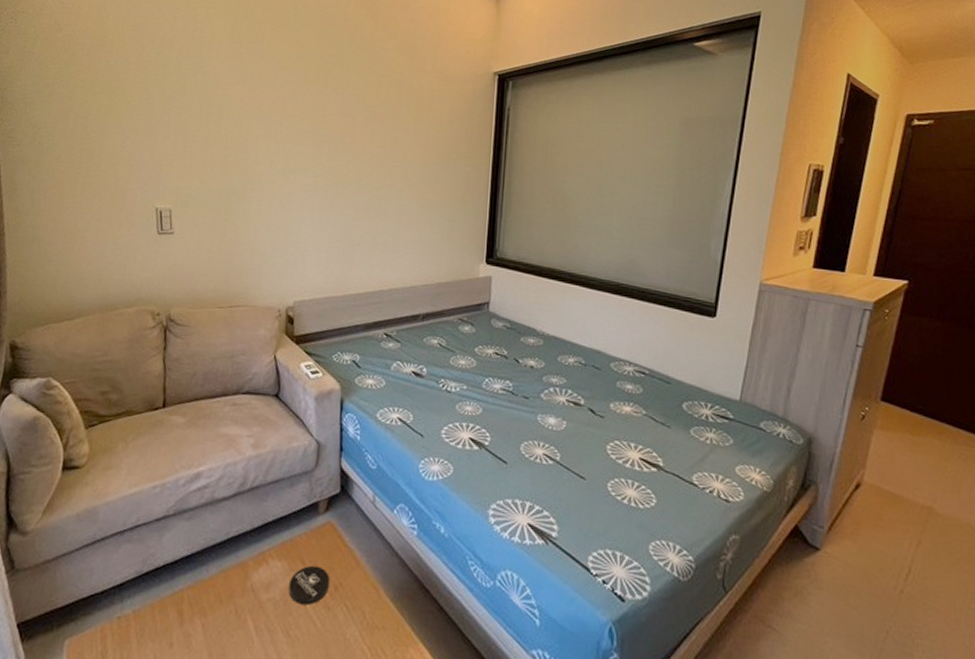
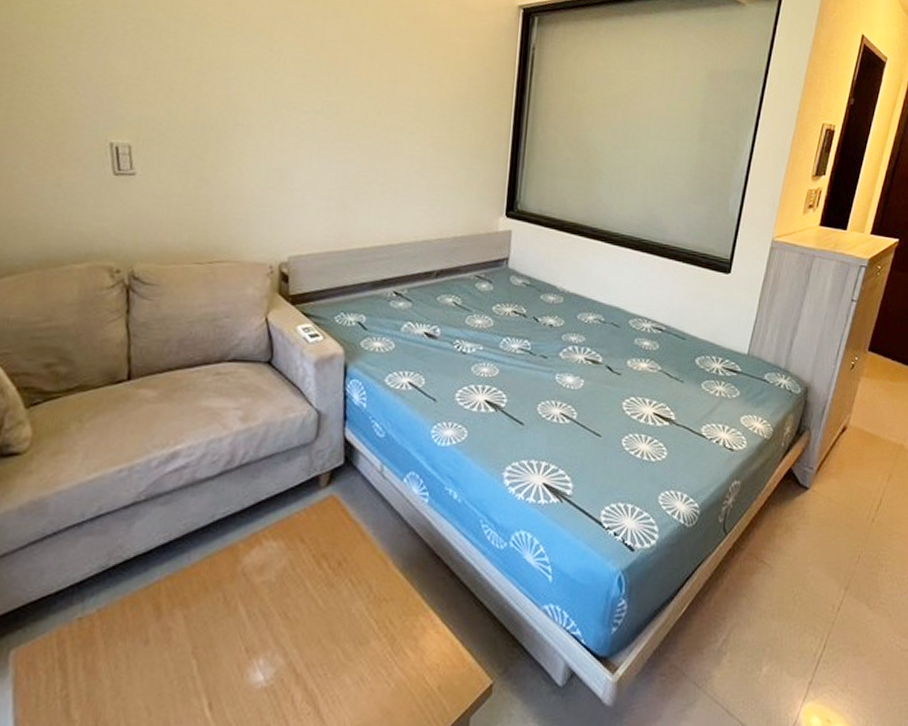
coaster: present [288,565,330,605] -> none [285,542,333,584]

